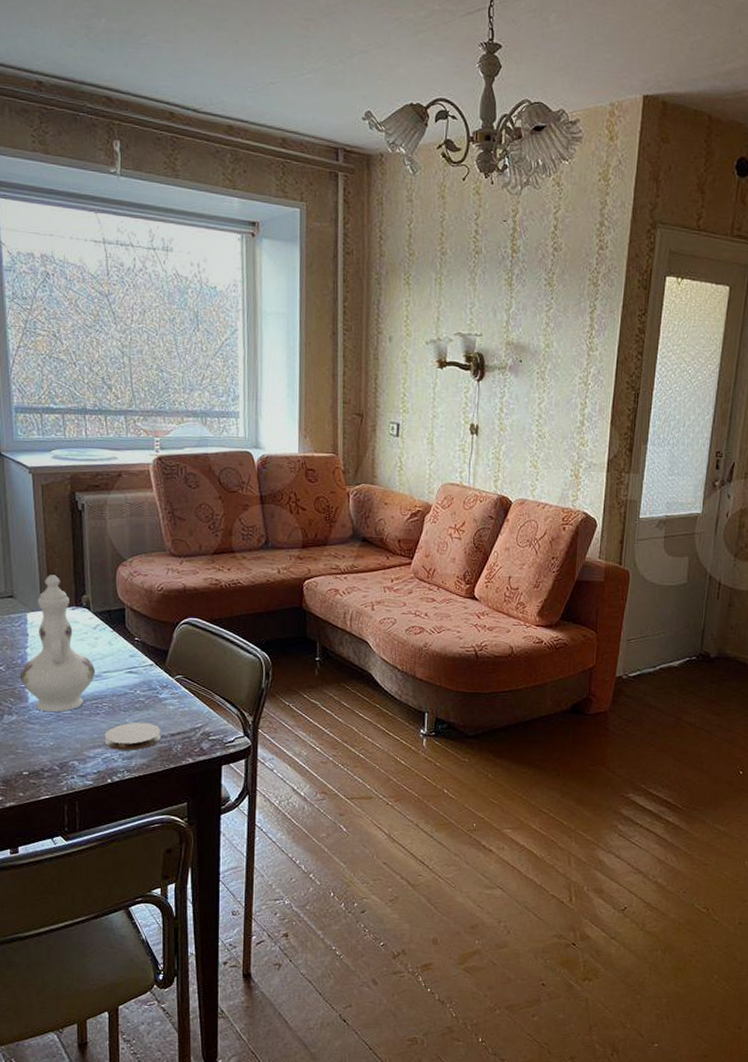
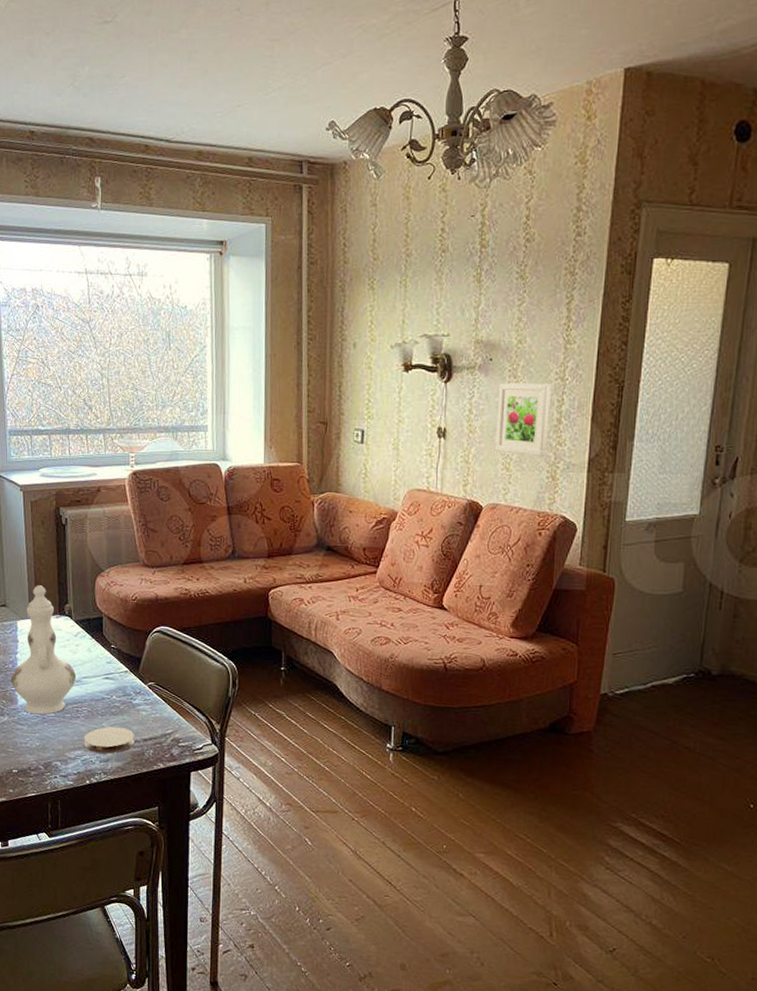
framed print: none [524,384,575,456] -> present [495,383,551,457]

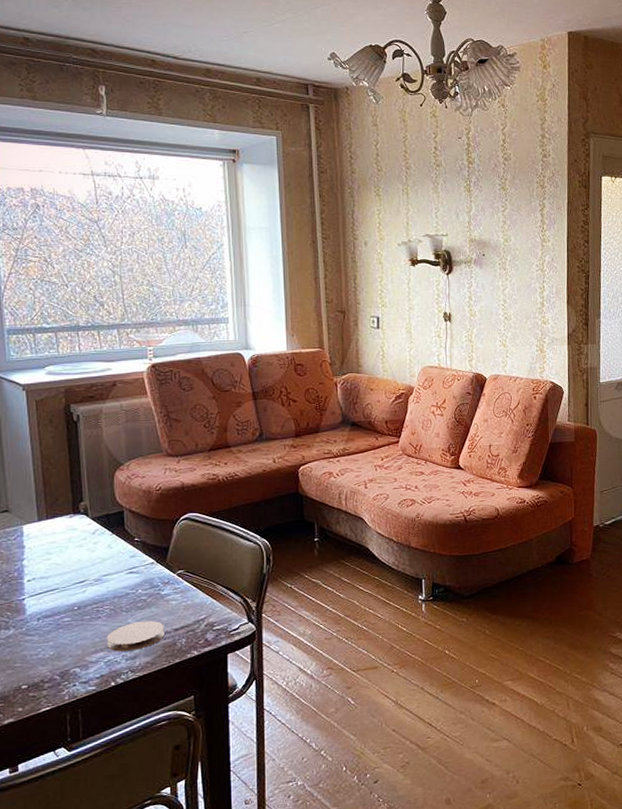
ewer: present [11,585,76,715] -> none [17,485,95,622]
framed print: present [495,383,551,457] -> none [492,274,534,334]

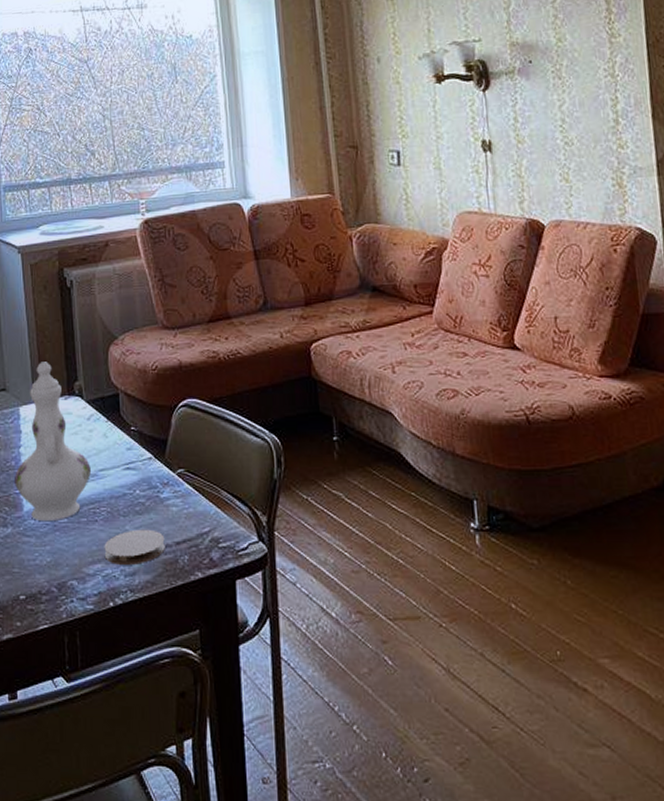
ewer: none [17,485,95,622] -> present [15,361,91,522]

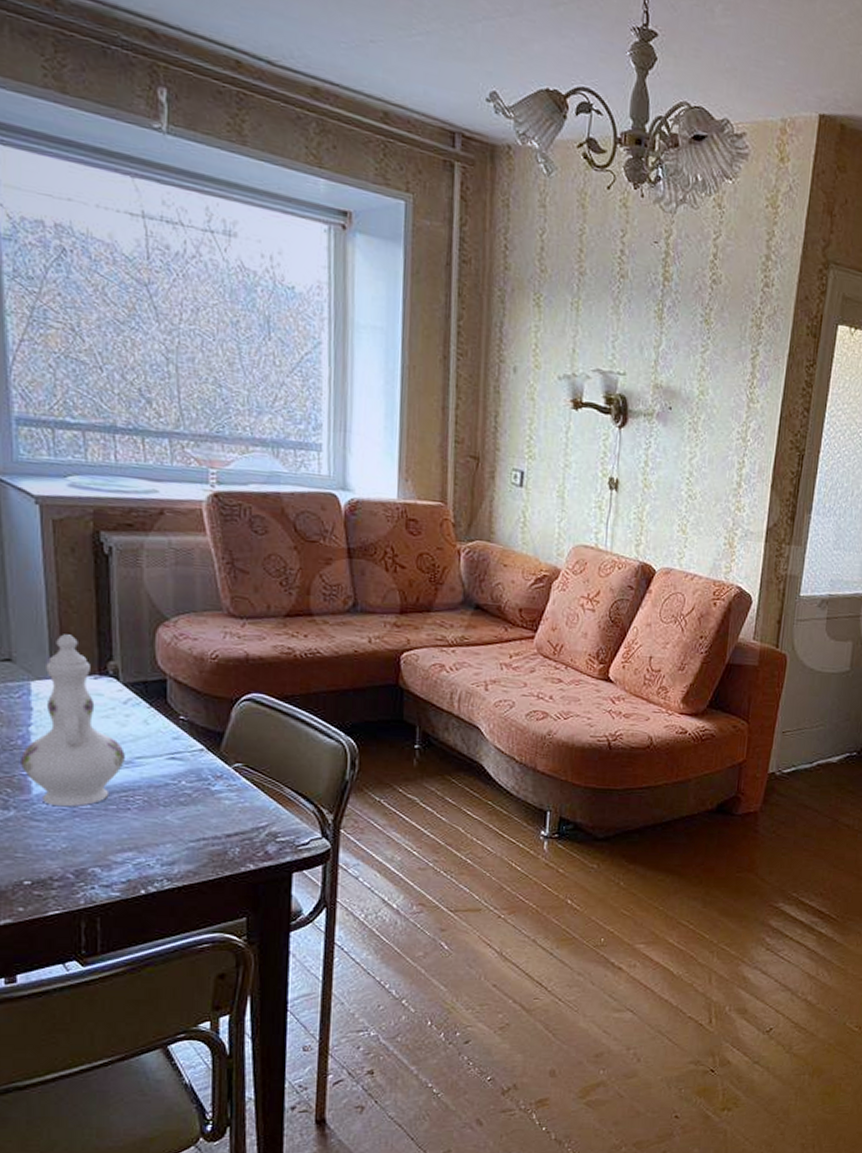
coaster: present [104,529,165,565] -> none [137,820,213,855]

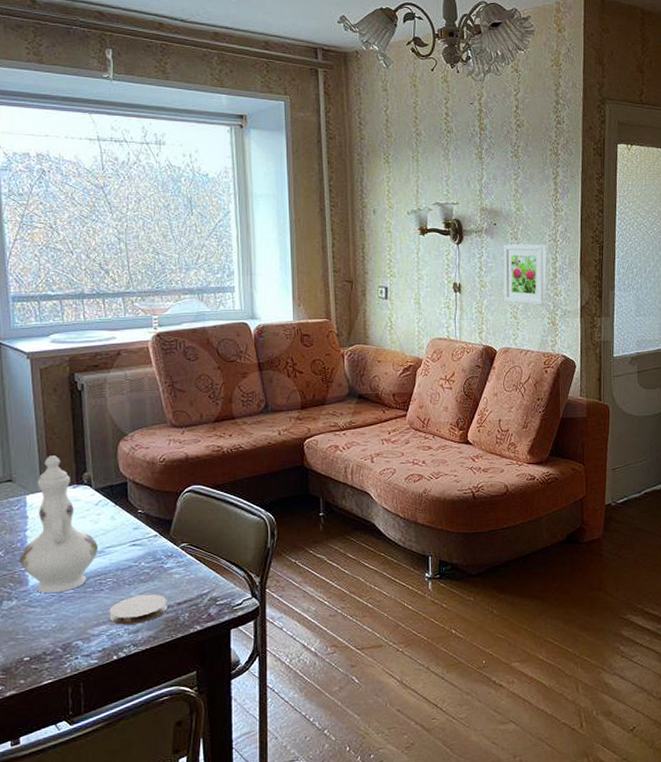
coaster: none [137,820,213,855] -> present [109,594,167,625]
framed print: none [671,436,732,522] -> present [503,244,547,306]

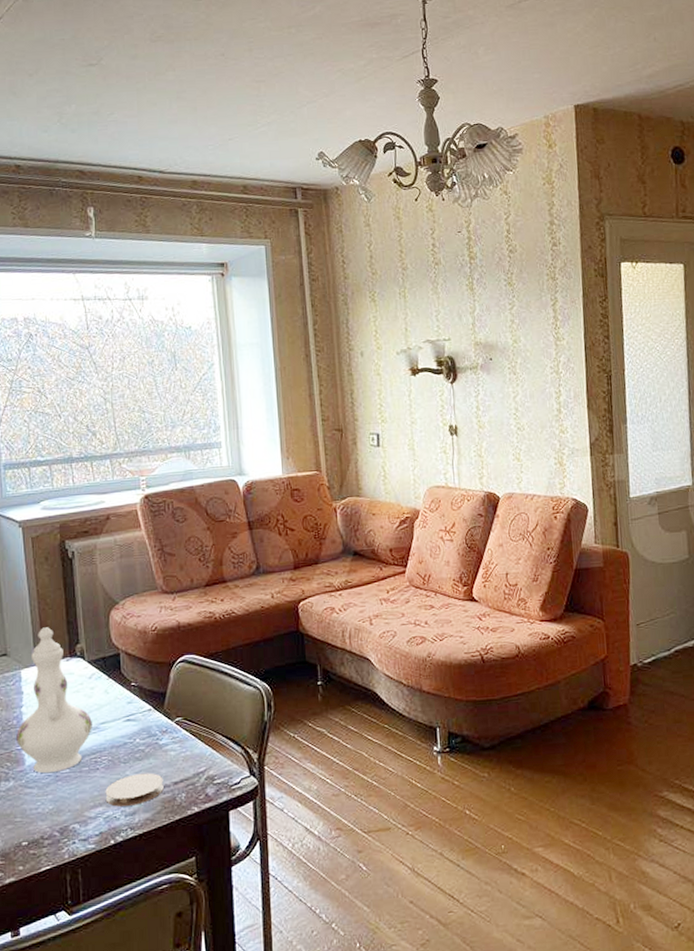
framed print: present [503,244,547,306] -> none [501,377,552,446]

